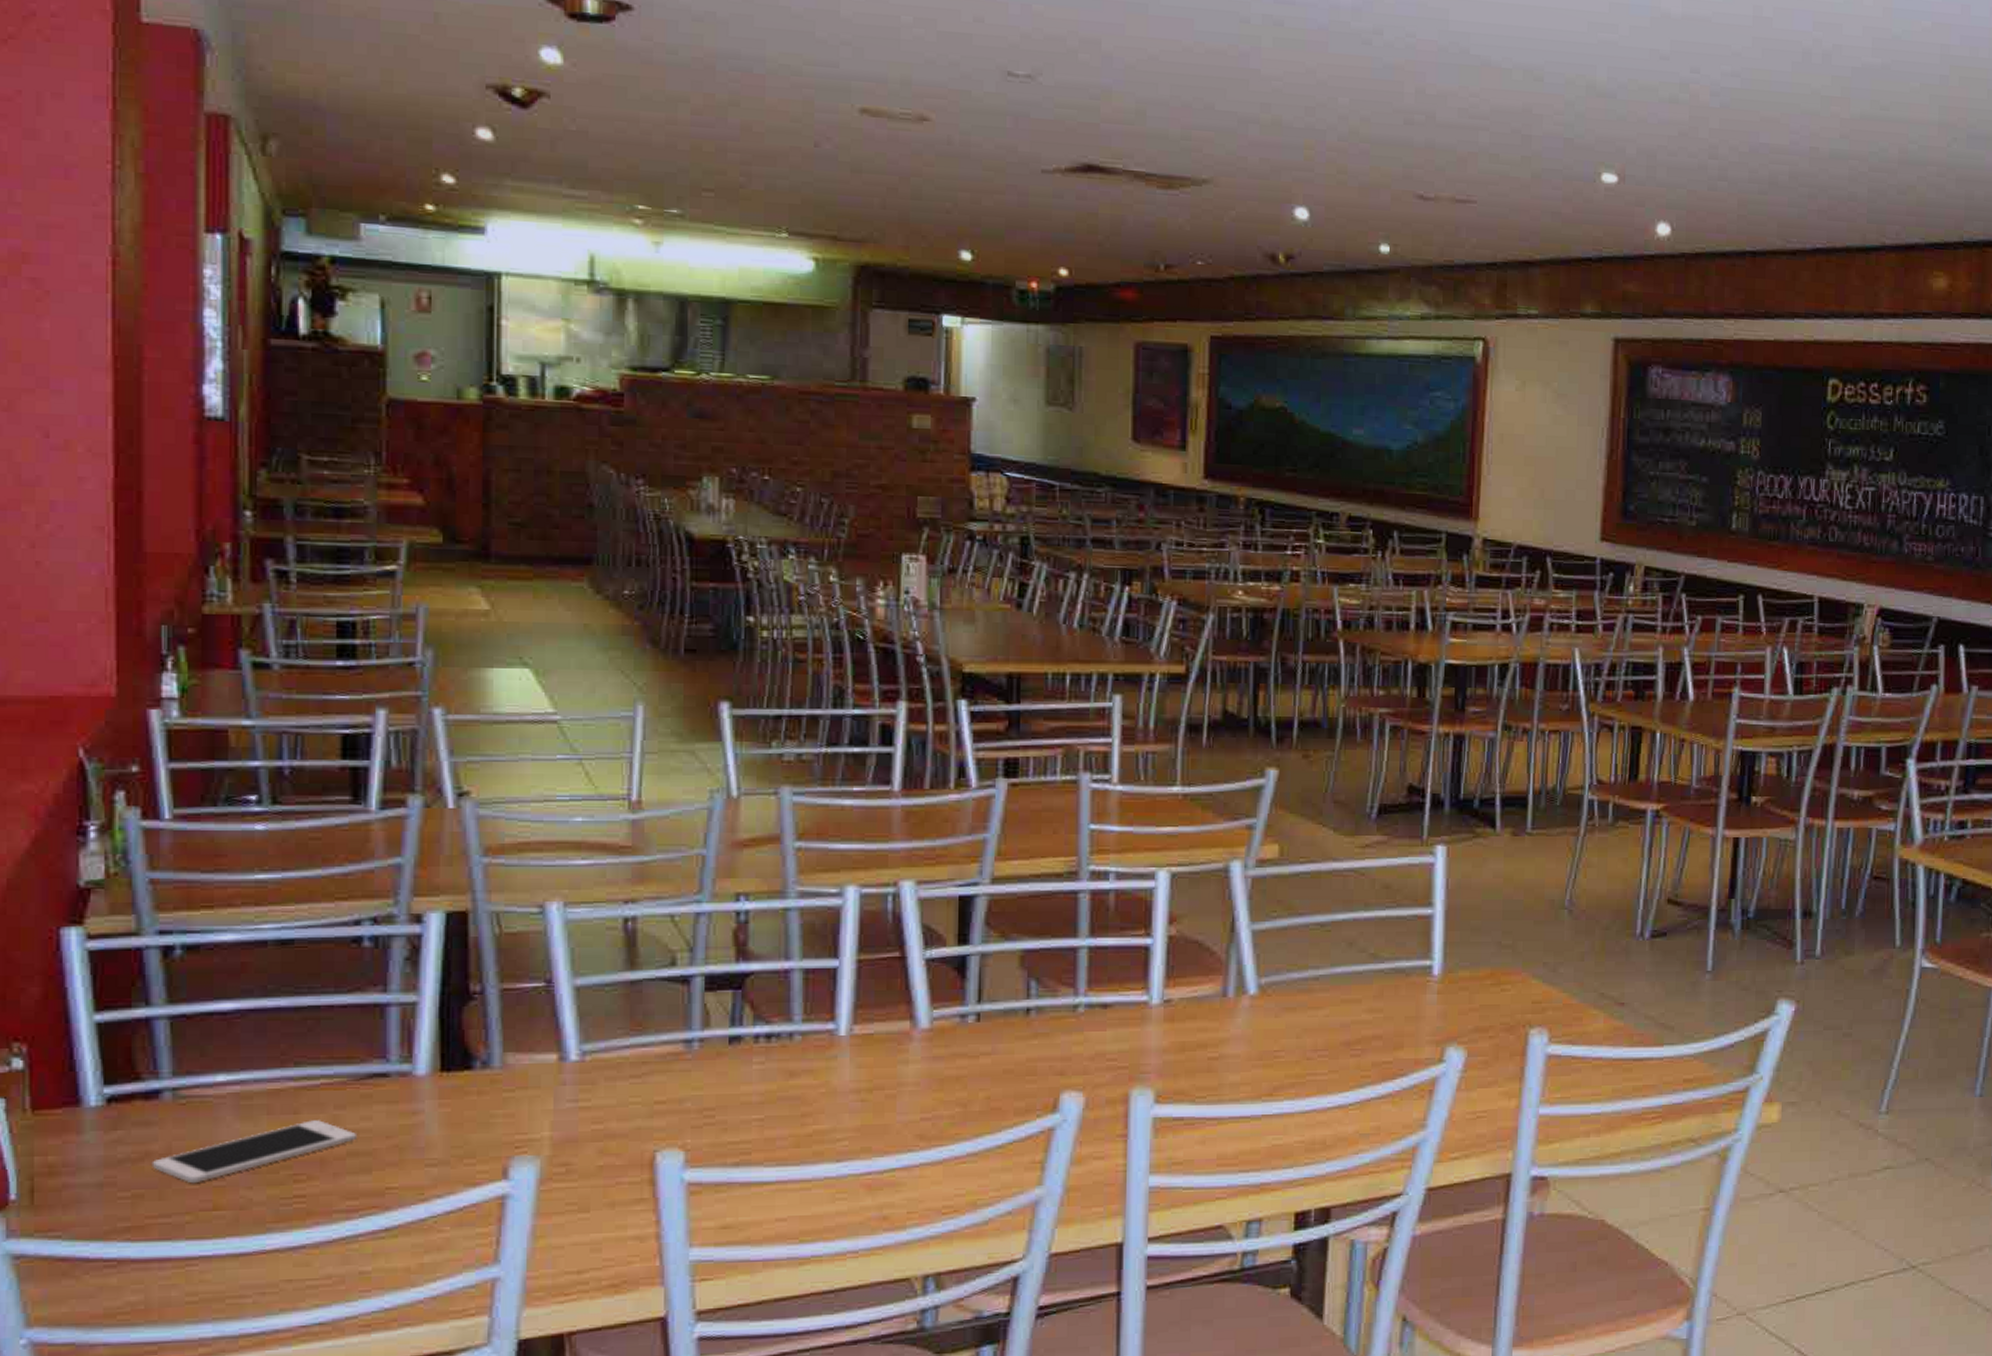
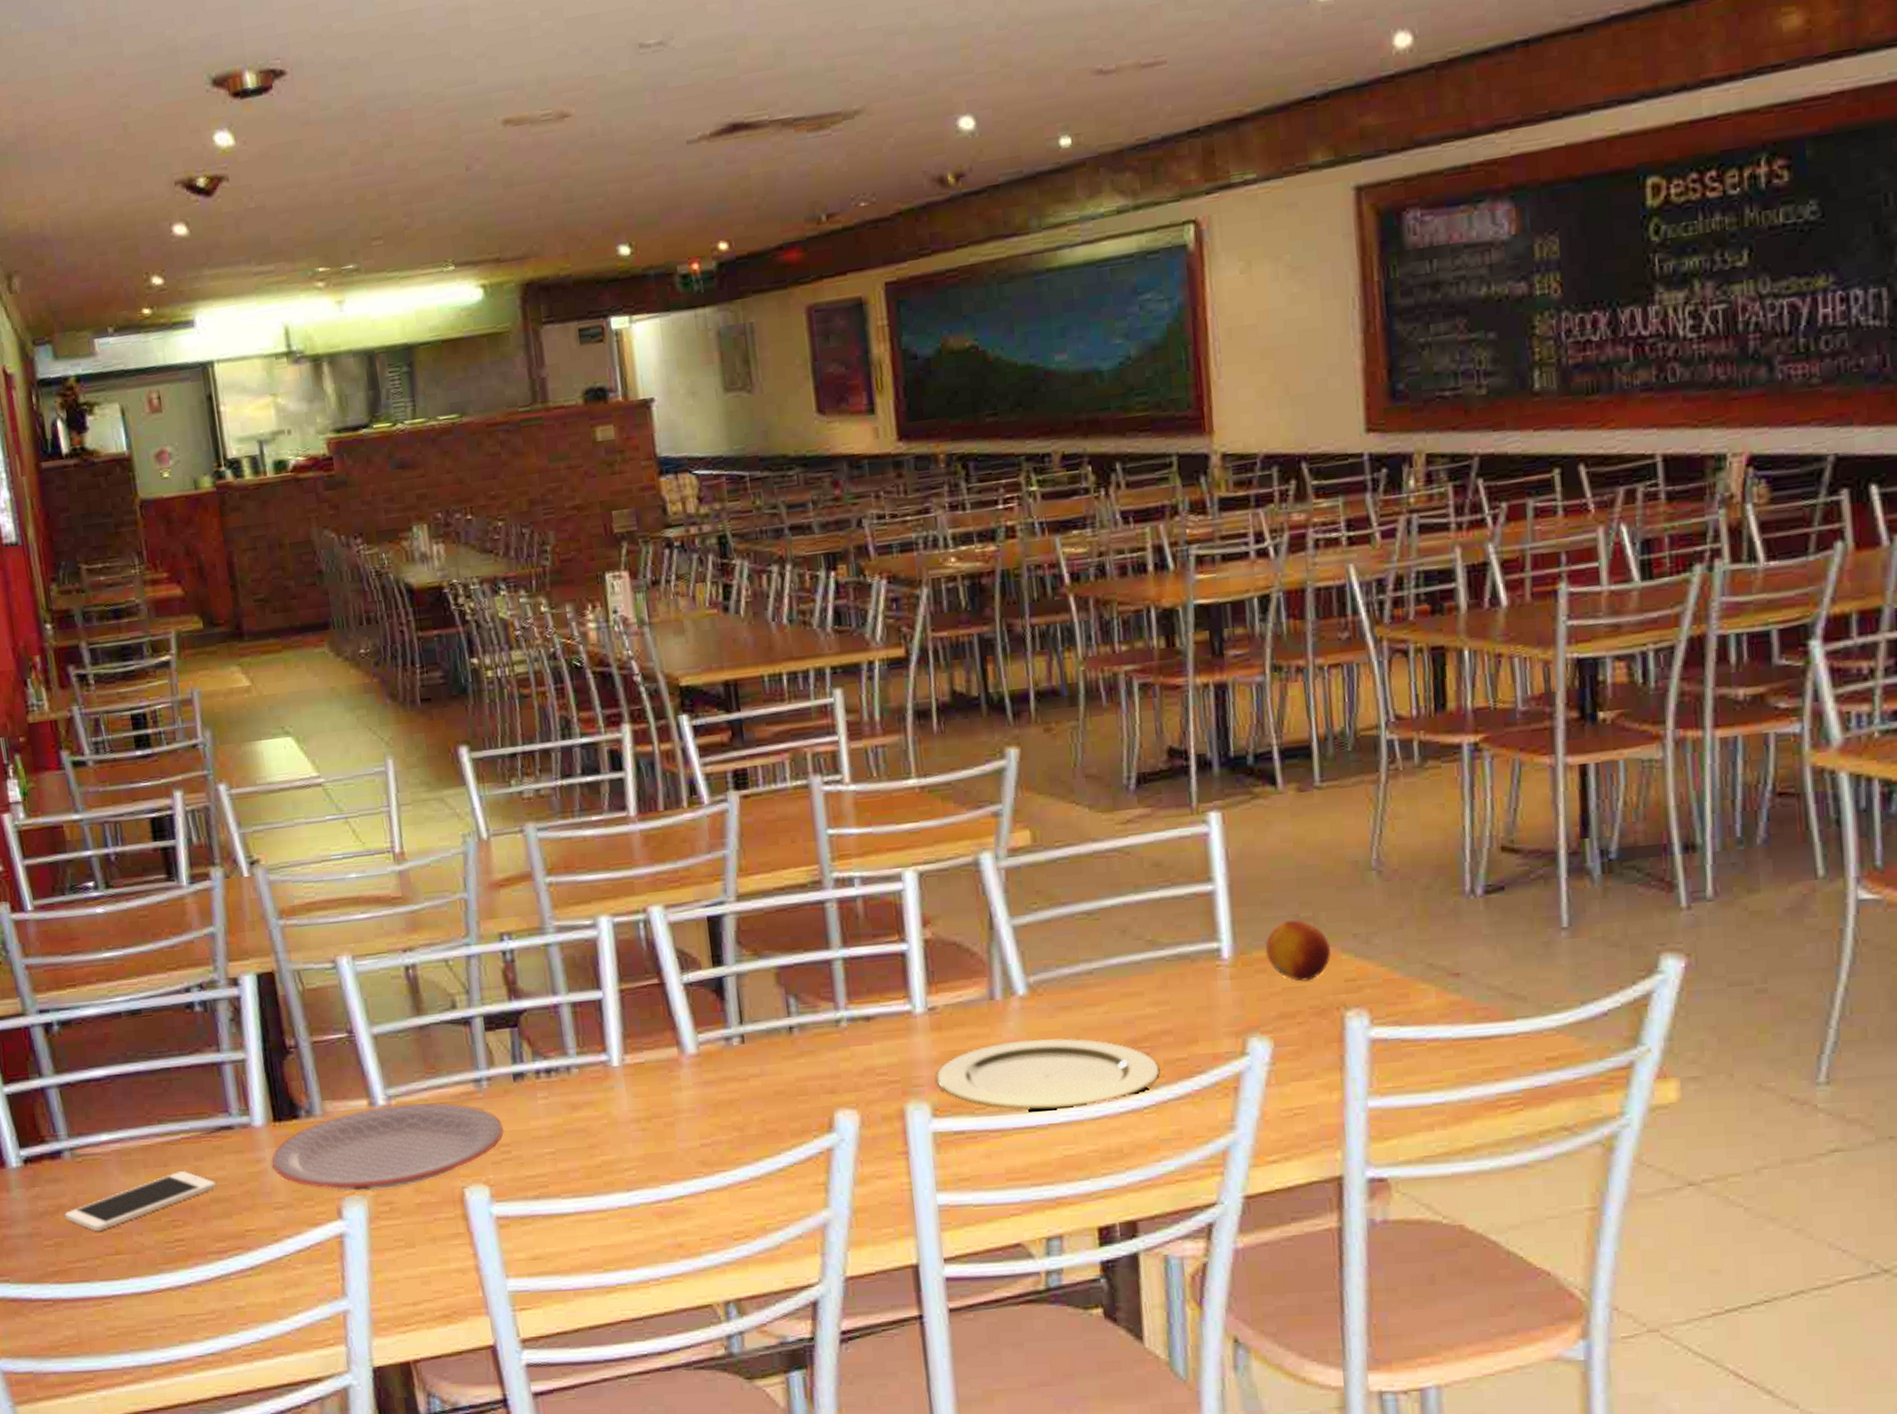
plate: none [431,1060,711,1150] -> present [271,1103,505,1191]
plate: none [1162,1036,1367,1102] -> present [936,1038,1160,1111]
fruit: none [1471,945,1523,1000] -> present [1266,919,1331,982]

